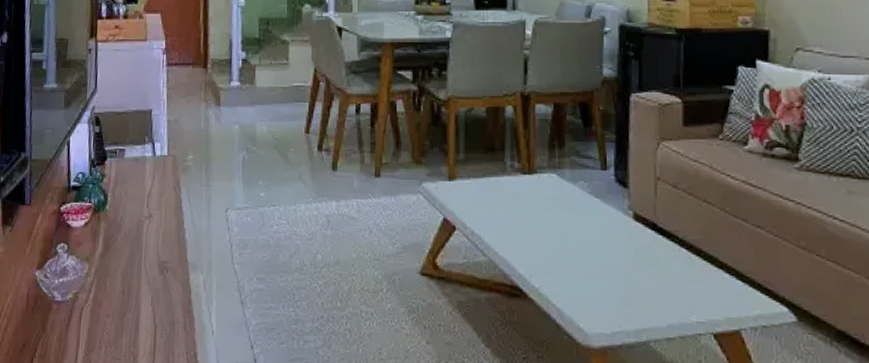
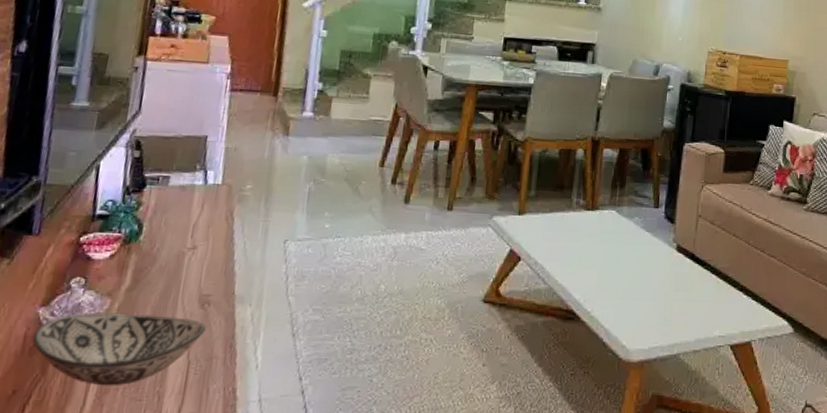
decorative bowl: none [33,275,166,345] -> present [32,312,206,386]

